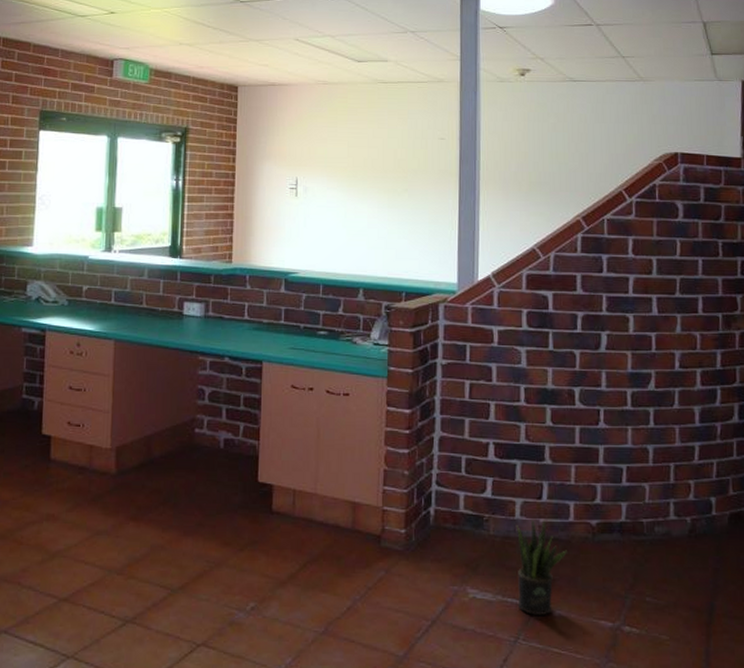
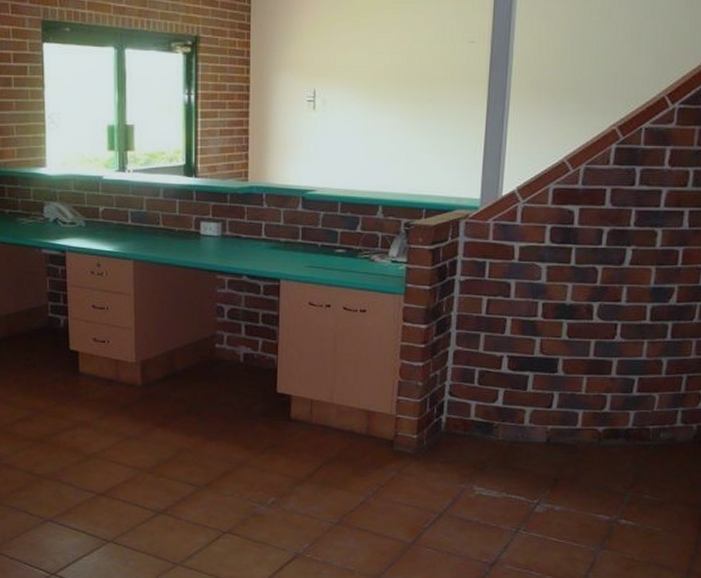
potted plant: present [516,520,567,616] -> none [522,426,572,511]

